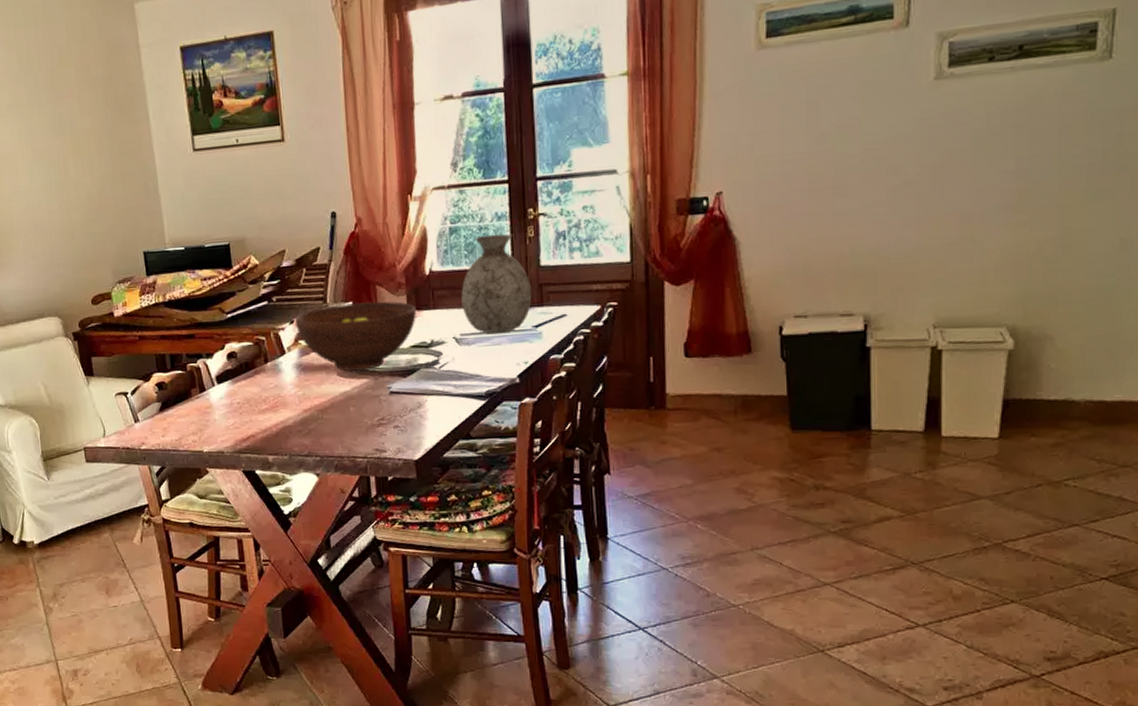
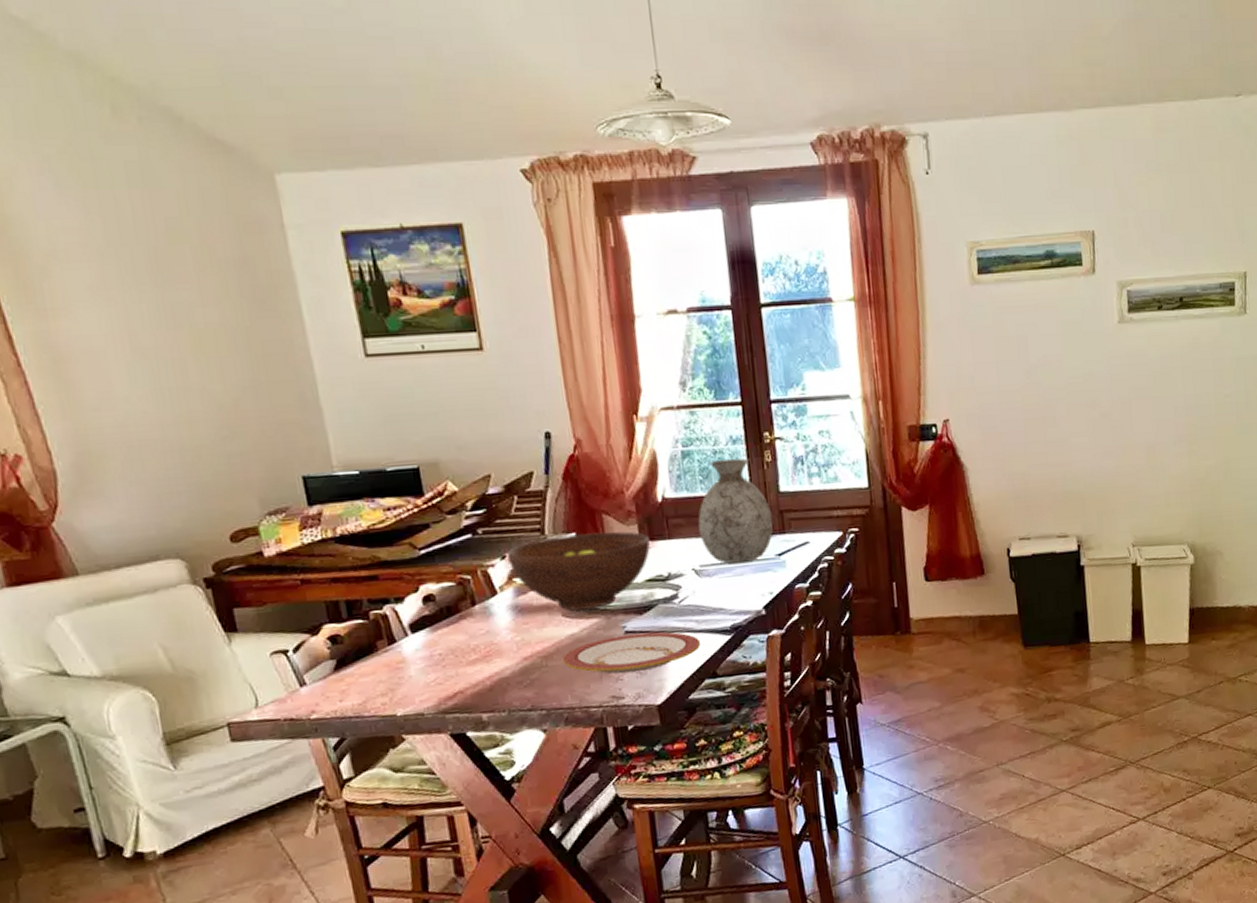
plate: none [335,393,458,430] -> present [562,632,701,674]

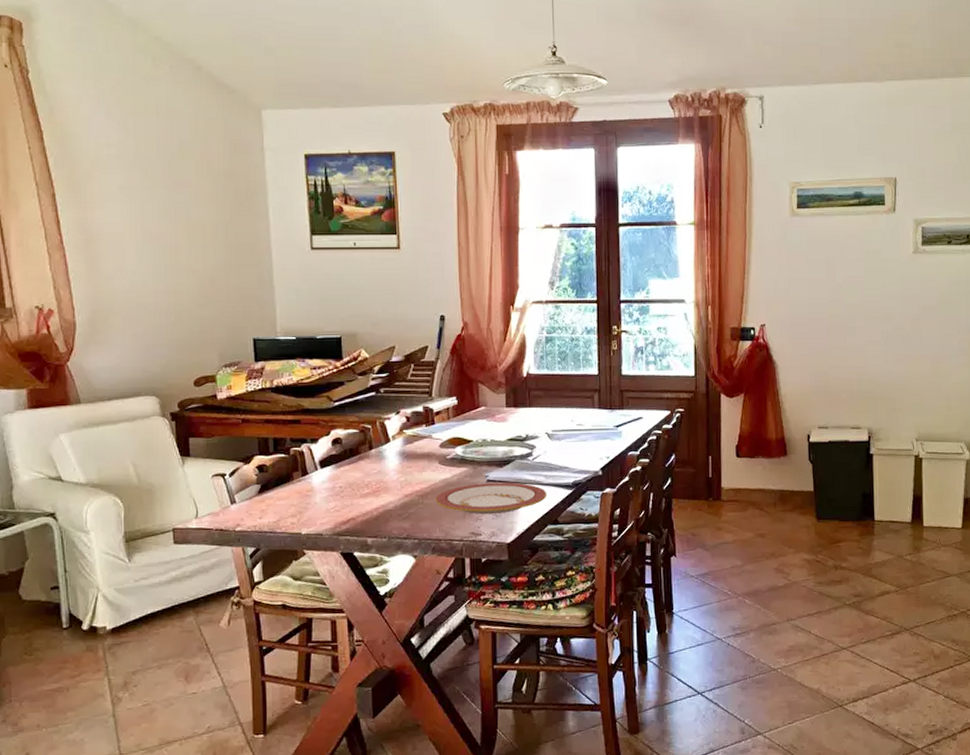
fruit bowl: present [506,531,650,611] -> none [400,398,514,460]
vase: present [698,458,774,564] -> none [554,346,615,432]

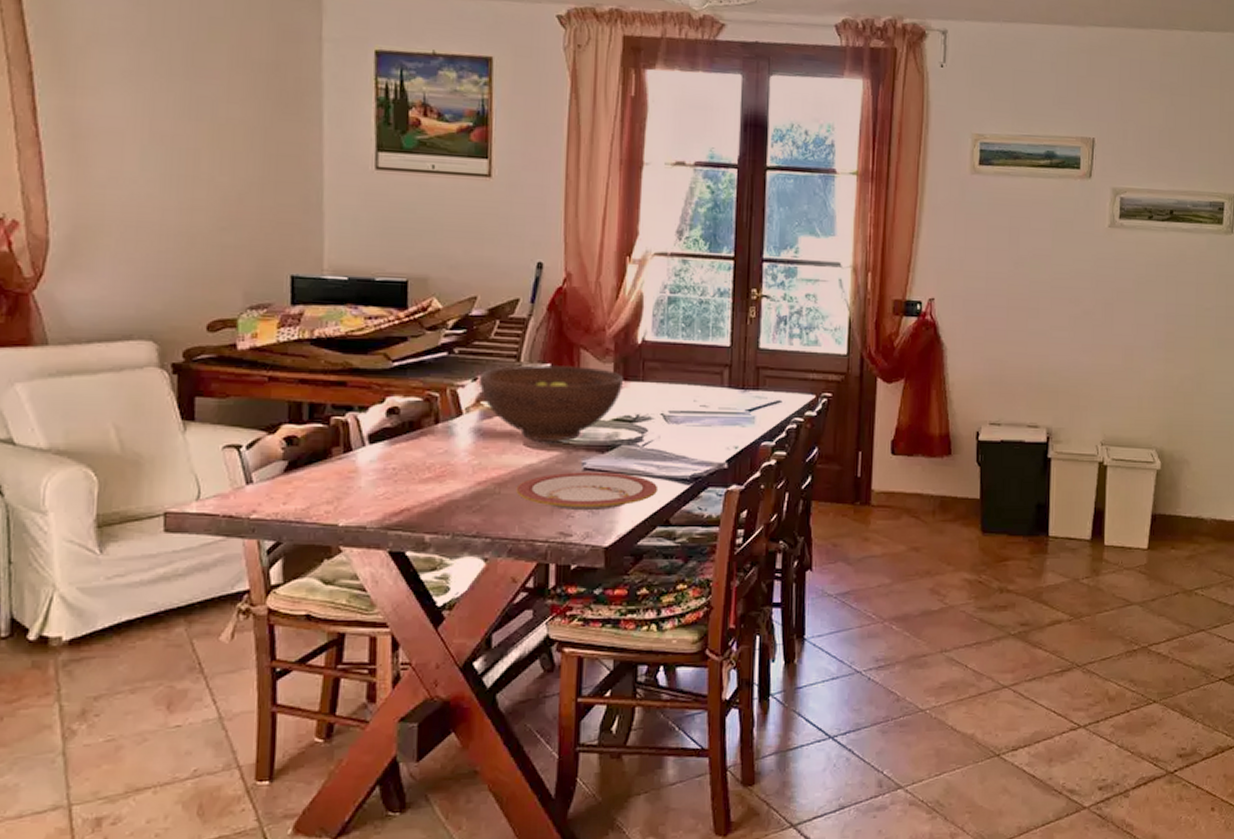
fruit bowl: none [400,398,514,460] -> present [478,365,623,442]

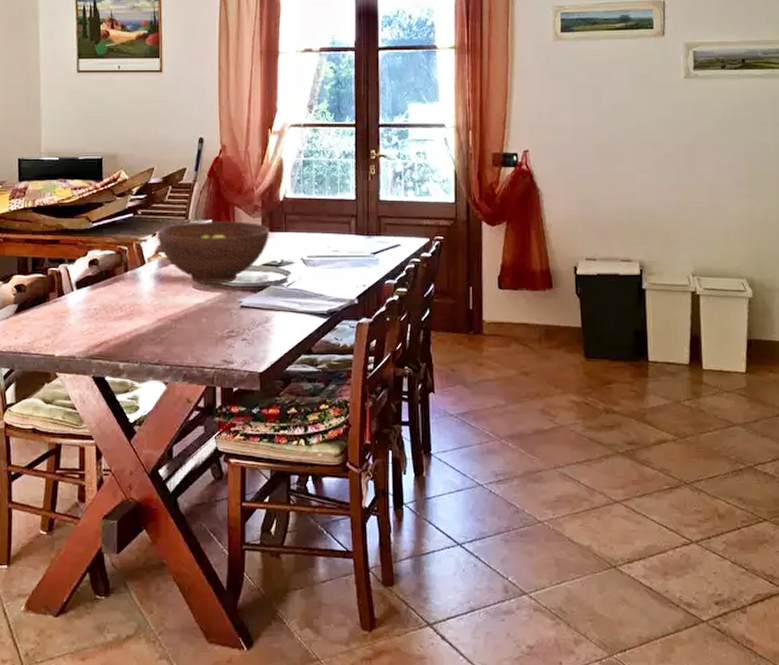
plate: present [516,472,659,511] -> none [188,309,302,342]

